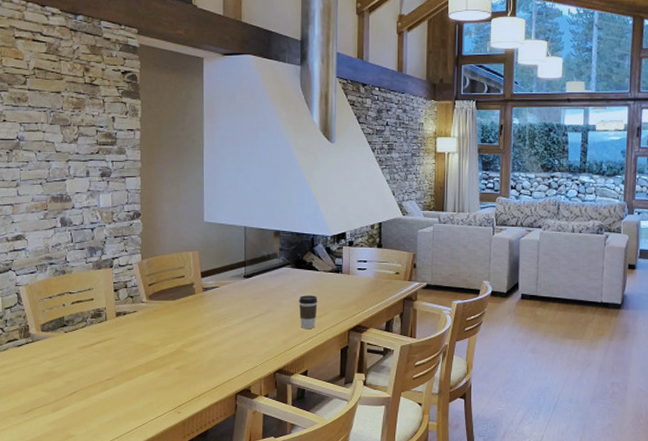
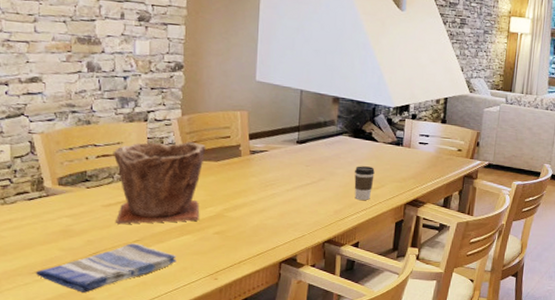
dish towel: none [25,382,144,430] -> present [35,243,176,293]
plant pot: none [85,284,164,365] -> present [113,142,206,225]

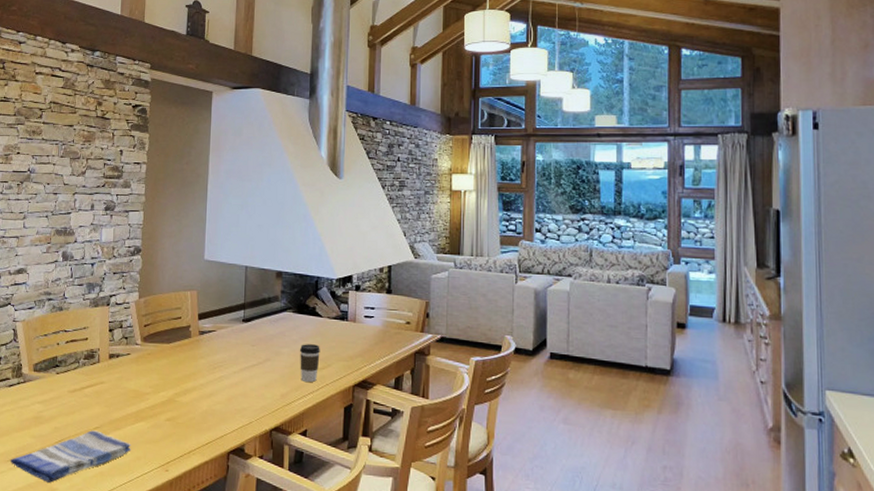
plant pot: present [113,142,206,225] -> none [79,324,160,411]

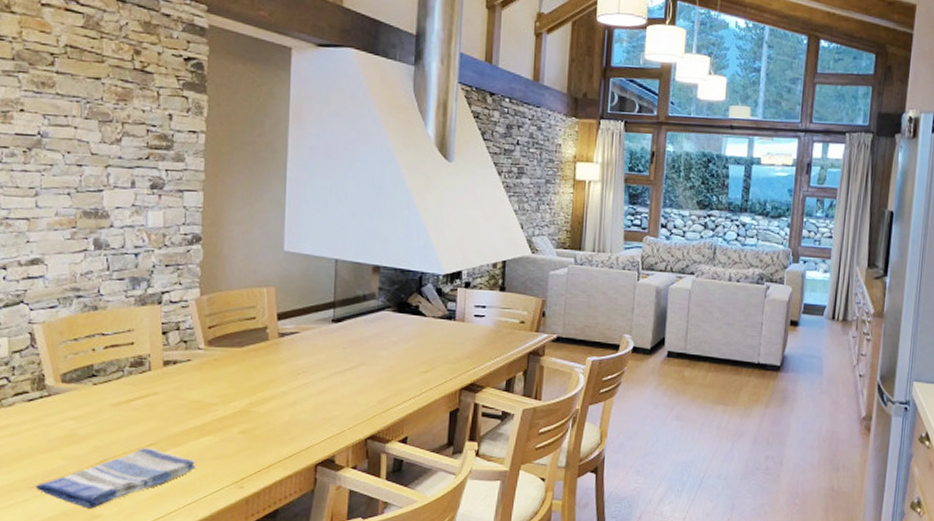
coffee cup: present [300,344,320,382] -> none [400,346,424,386]

